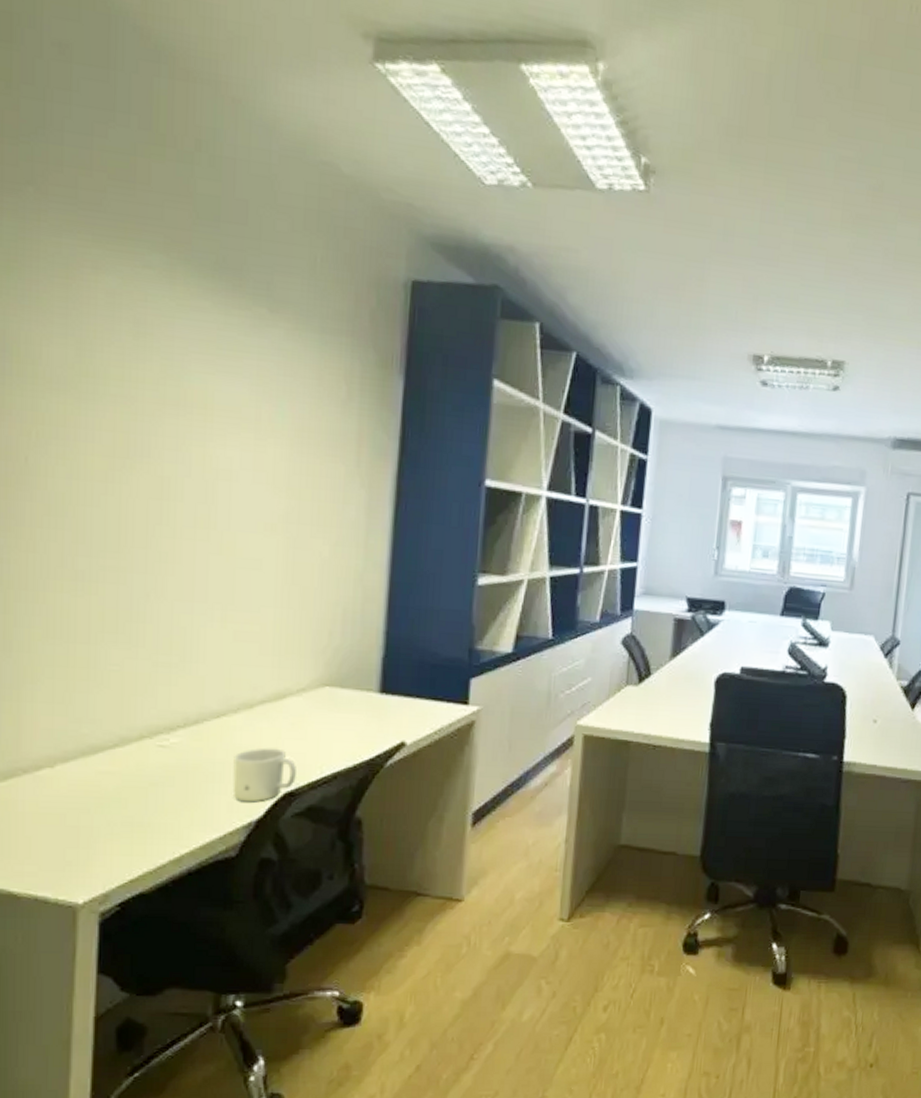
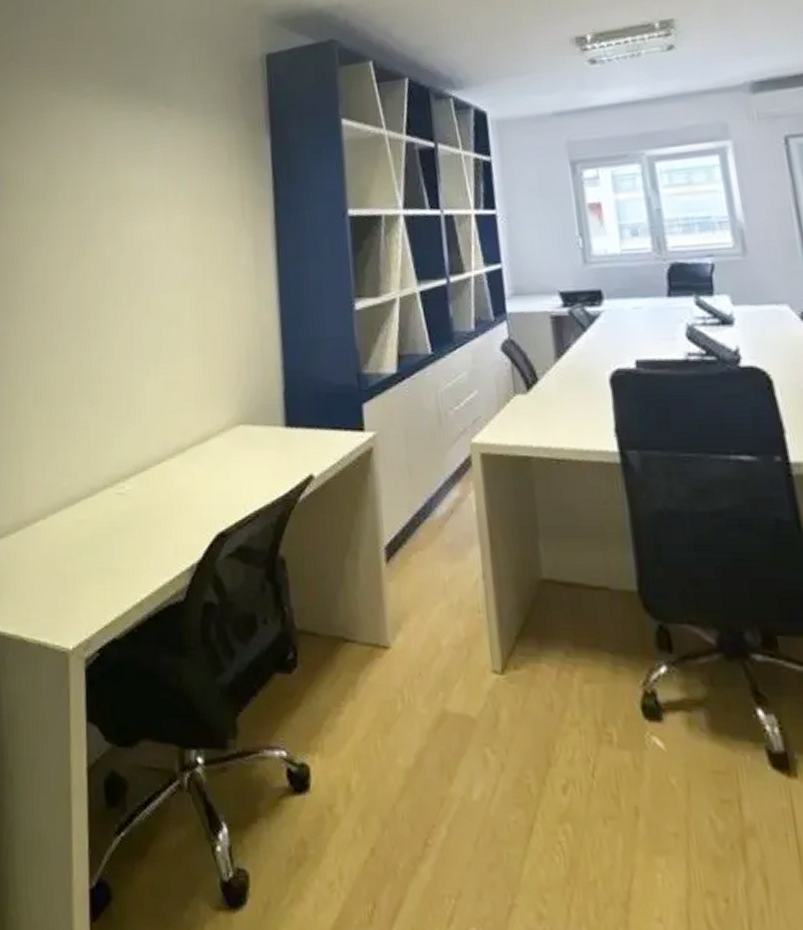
mug: present [233,748,296,802] -> none [174,489,225,545]

